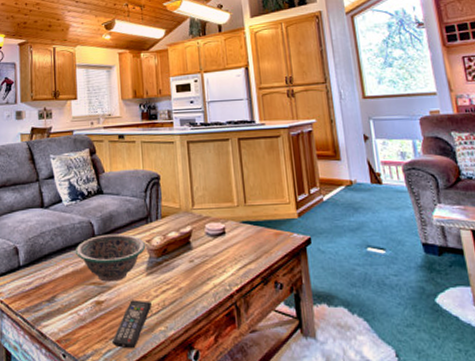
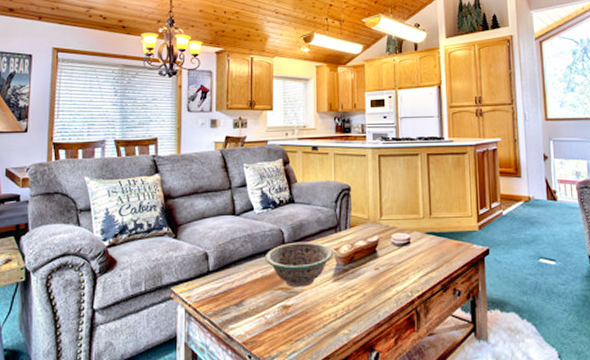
remote control: present [112,300,152,349] -> none [297,304,336,351]

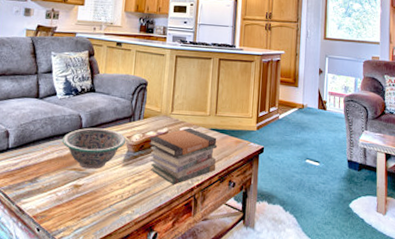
book stack: none [359,233,437,299] -> present [148,127,218,186]

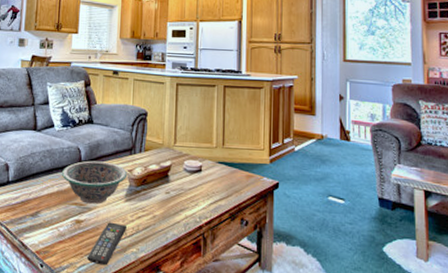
remote control: none [84,186,123,228] -> present [87,222,127,266]
book stack: present [148,127,218,186] -> none [151,161,227,223]

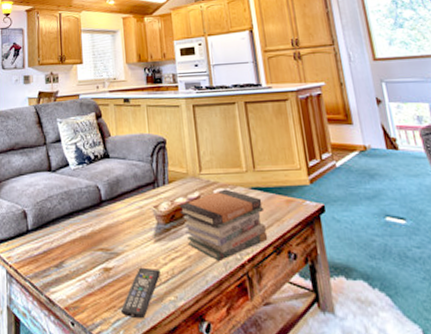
decorative bowl: present [62,160,128,204] -> none [83,199,154,248]
book stack: none [151,161,227,223] -> present [179,189,268,262]

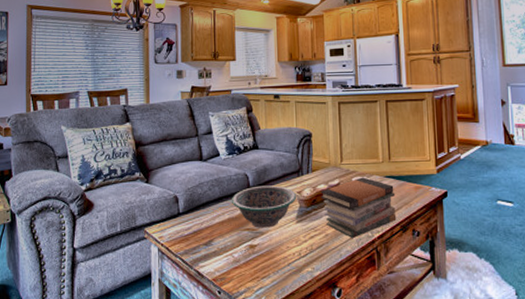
decorative bowl: none [83,199,154,248] -> present [232,185,297,228]
remote control: present [121,267,161,319] -> none [264,244,300,287]

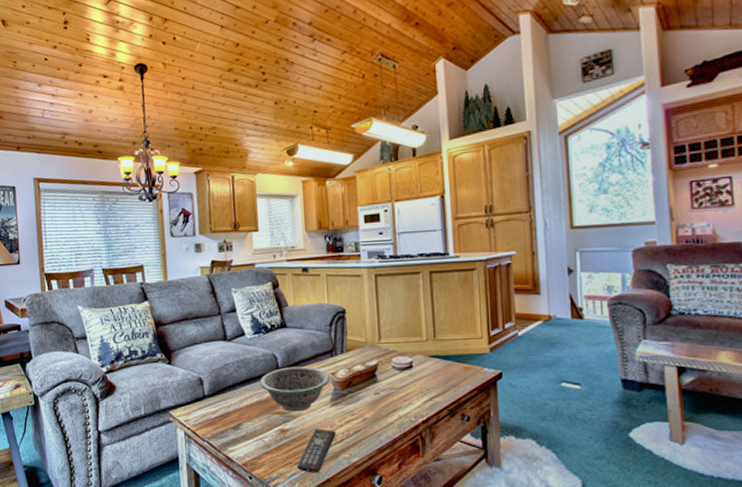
remote control: none [264,244,300,287] -> present [297,429,336,473]
book stack: present [320,177,397,239] -> none [357,357,443,424]

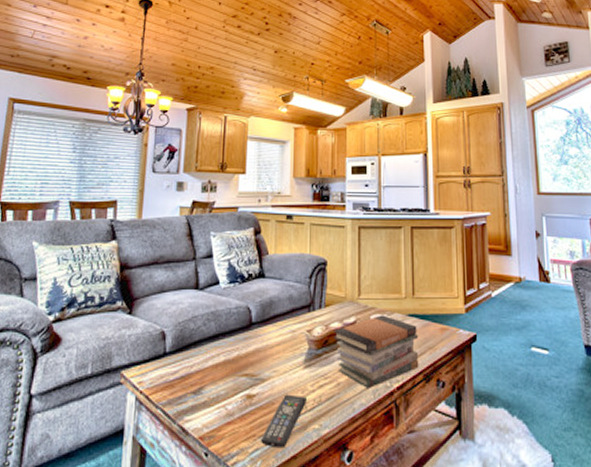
decorative bowl: present [260,366,331,412] -> none [230,322,306,374]
book stack: none [357,357,443,424] -> present [333,315,419,390]

